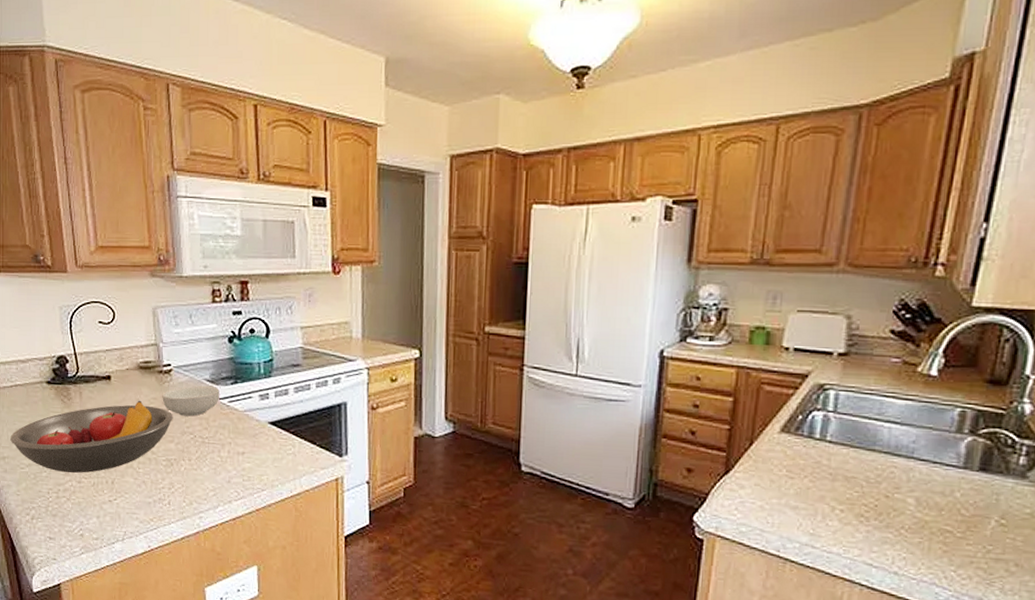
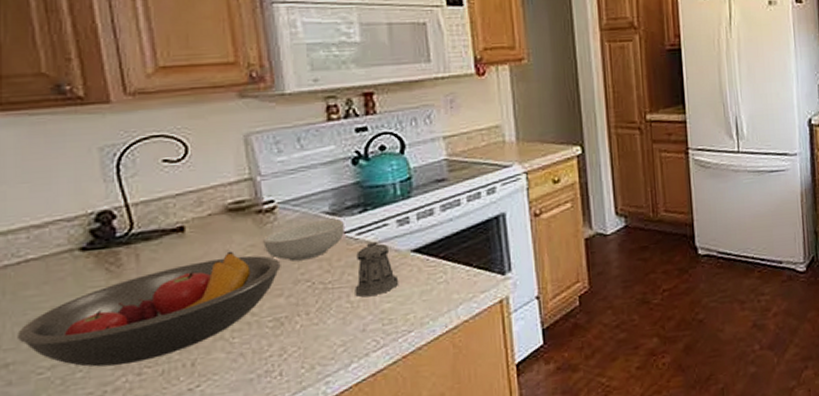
pepper shaker: none [224,409,258,455] -> present [355,241,399,297]

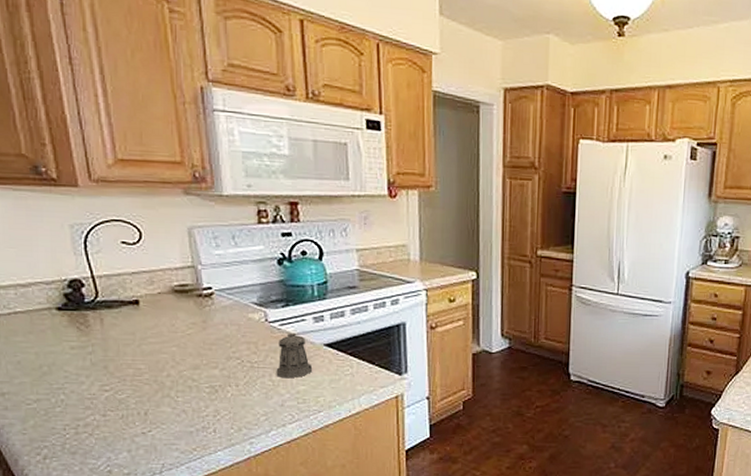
fruit bowl: present [18,251,281,367] -> none [10,325,217,407]
cereal bowl: present [263,219,344,262] -> none [202,309,269,341]

